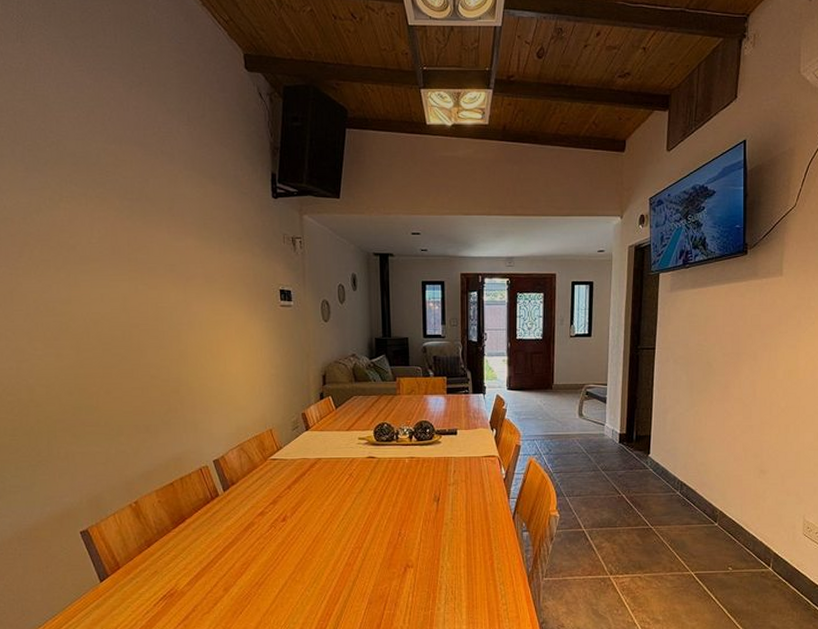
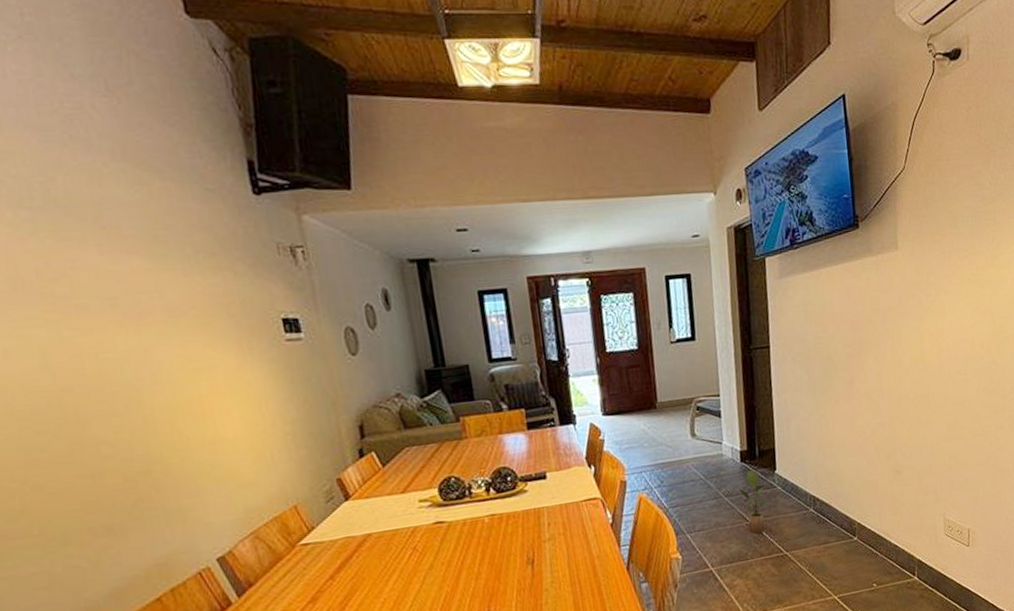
potted plant: none [615,450,640,506] -> present [739,469,769,534]

